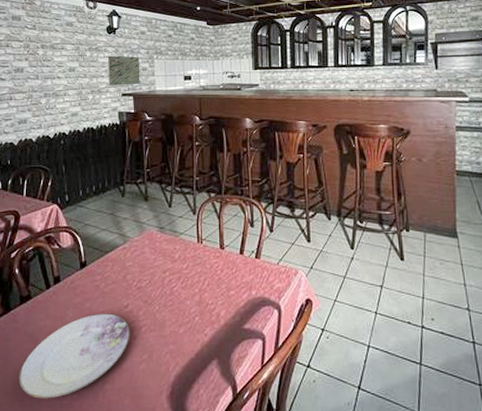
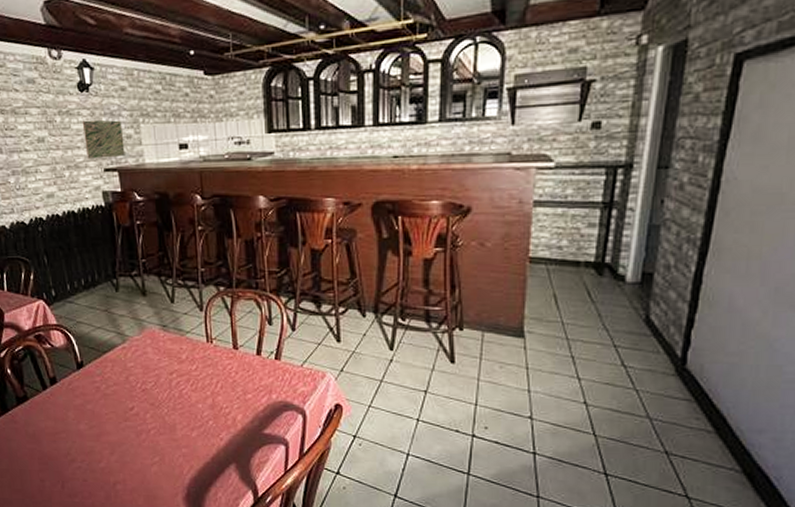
plate: present [18,313,130,399] -> none [25,415,139,497]

